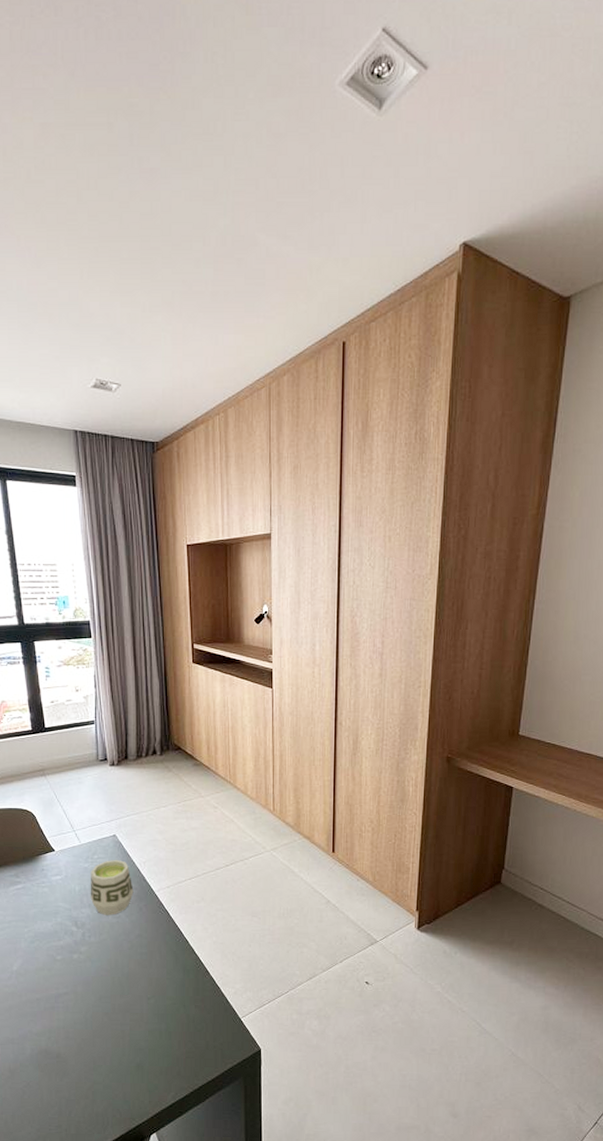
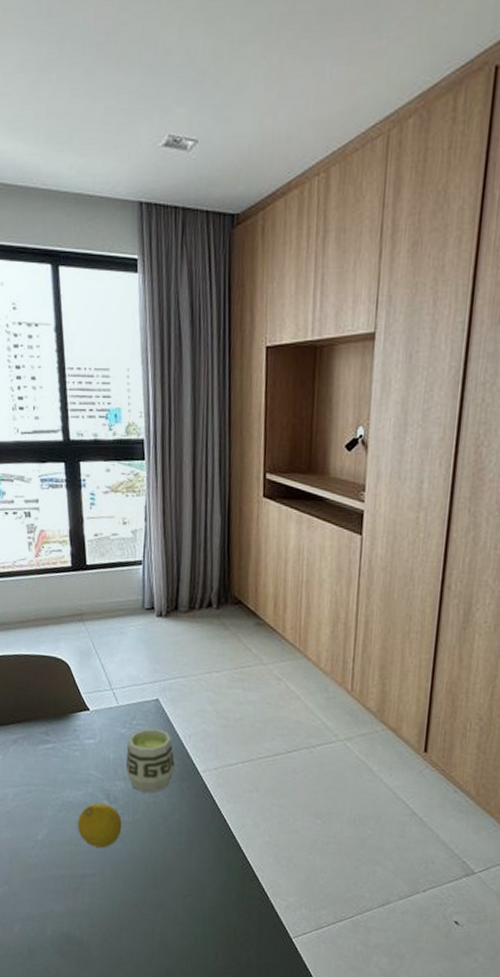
fruit: none [49,929,90,969] -> present [77,802,122,848]

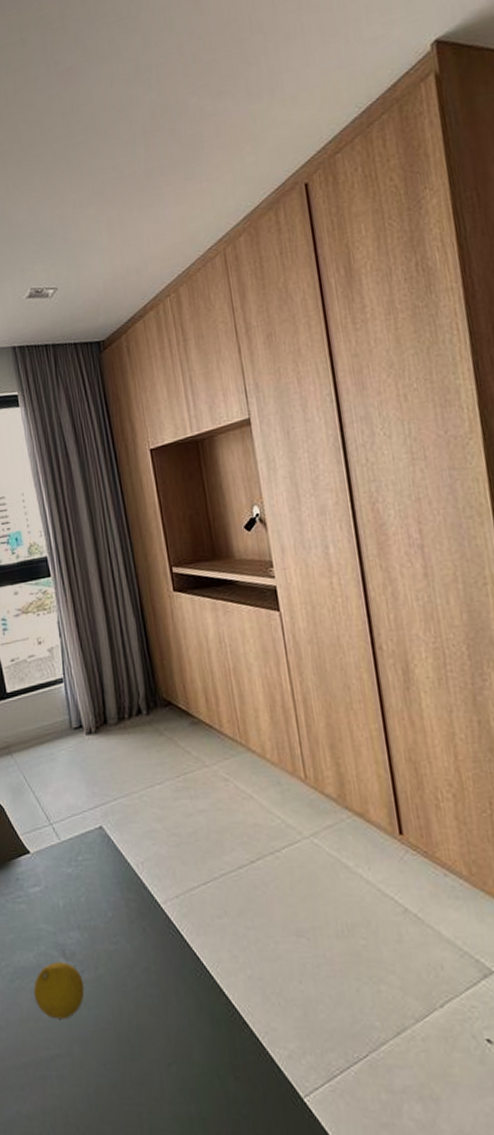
cup: present [125,728,175,793] -> none [76,861,133,940]

